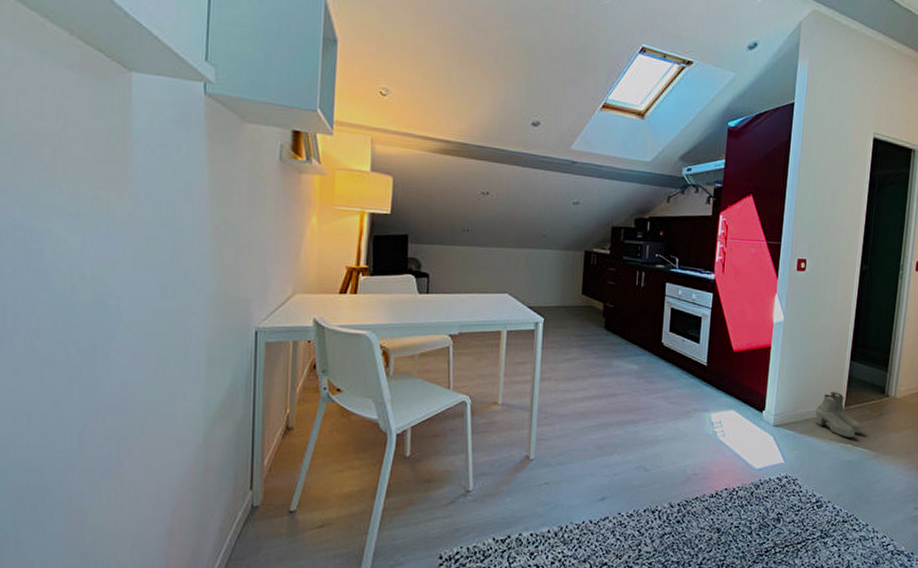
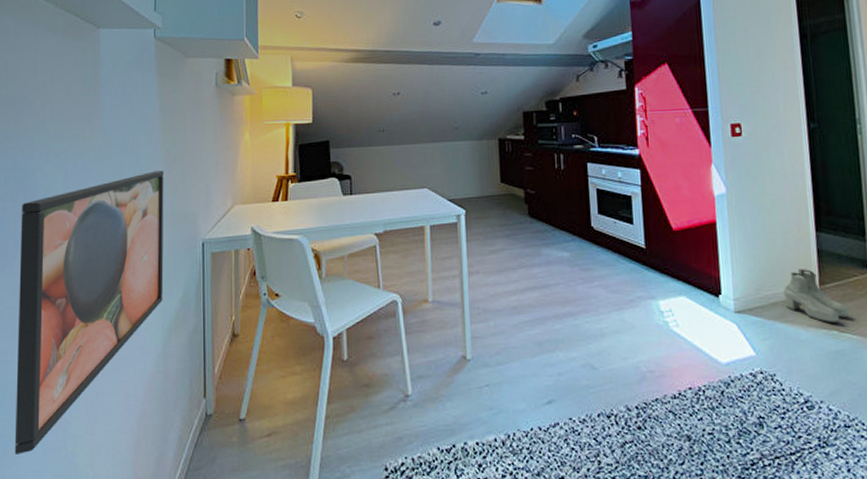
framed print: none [17,248,211,545] -> present [14,170,164,454]

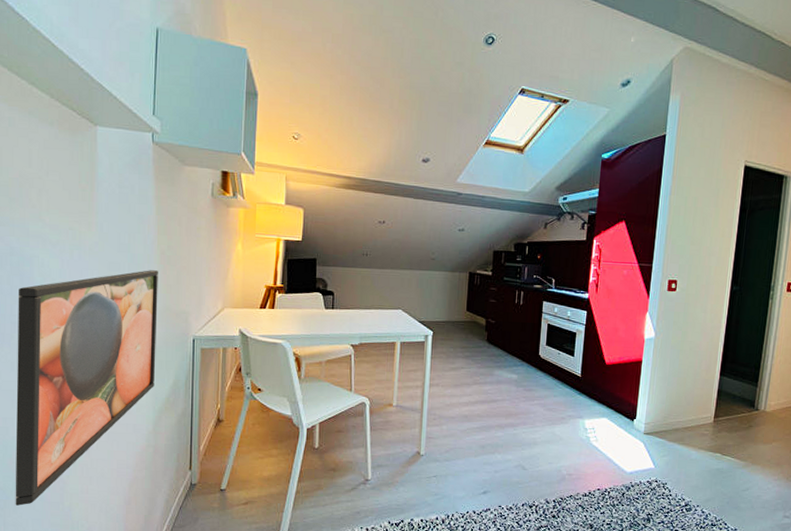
boots: present [783,269,849,324] -> none [684,404,733,448]

